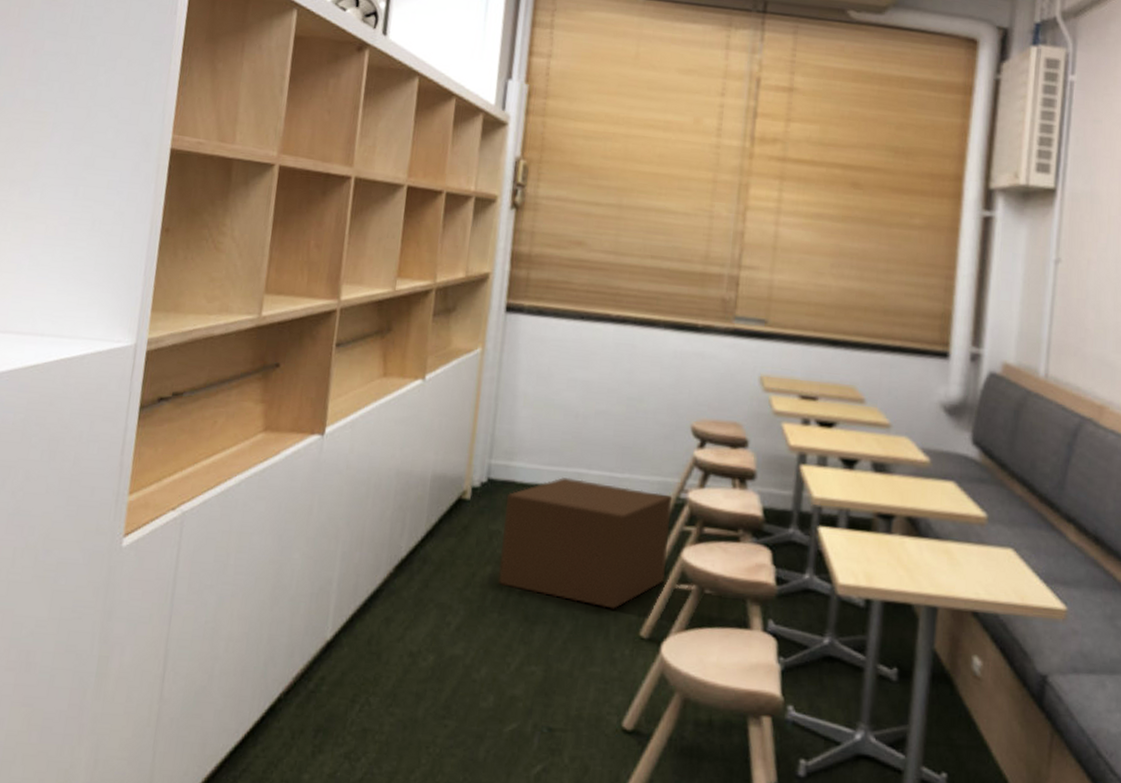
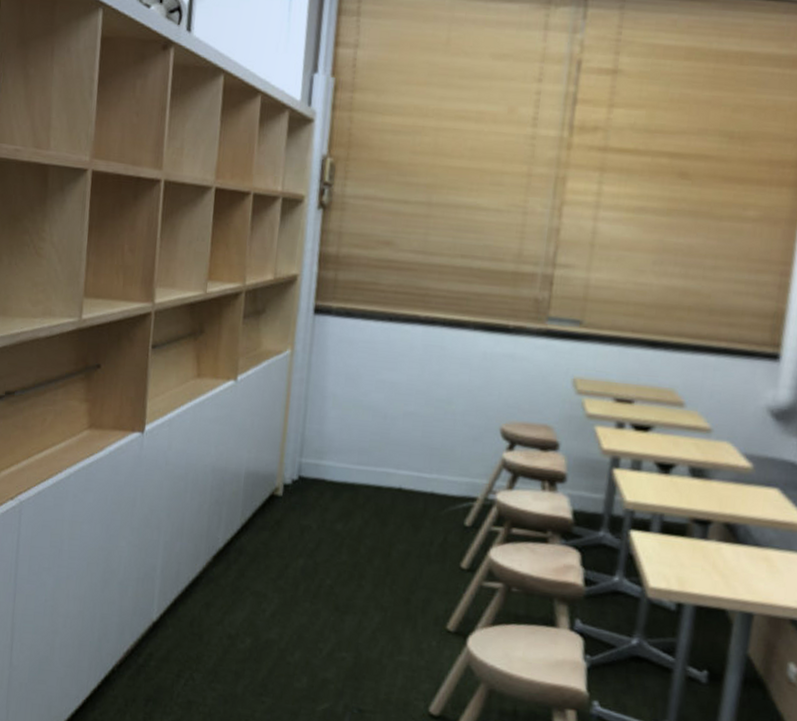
cardboard box: present [498,476,673,609] -> none [310,475,481,603]

